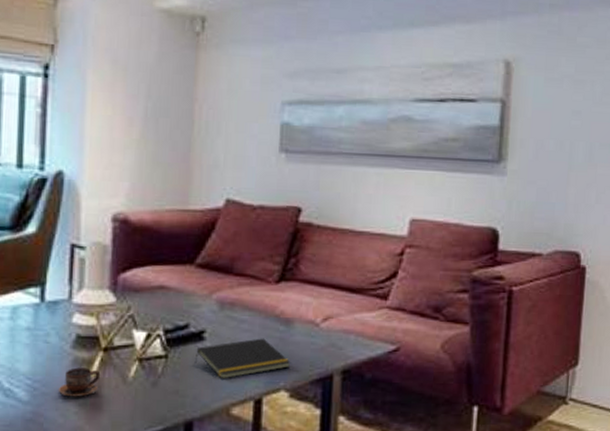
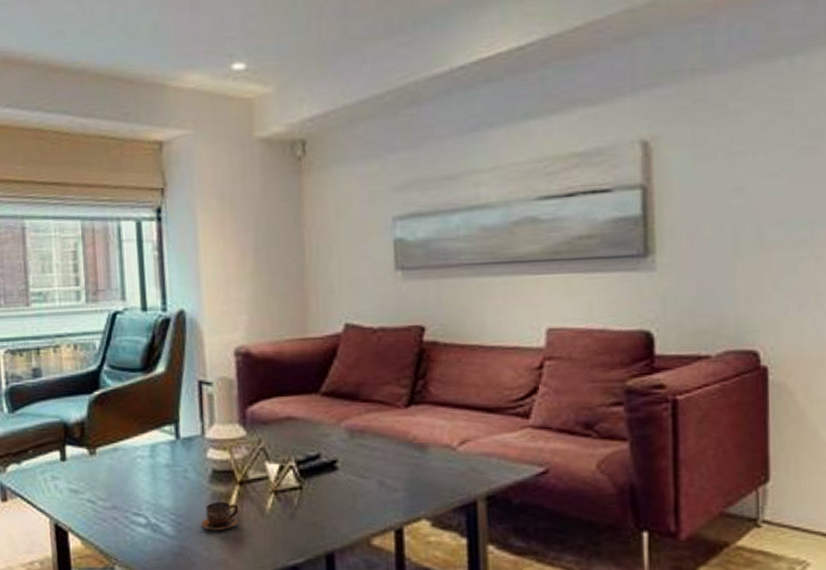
notepad: present [194,338,291,379] -> none [329,465,430,509]

